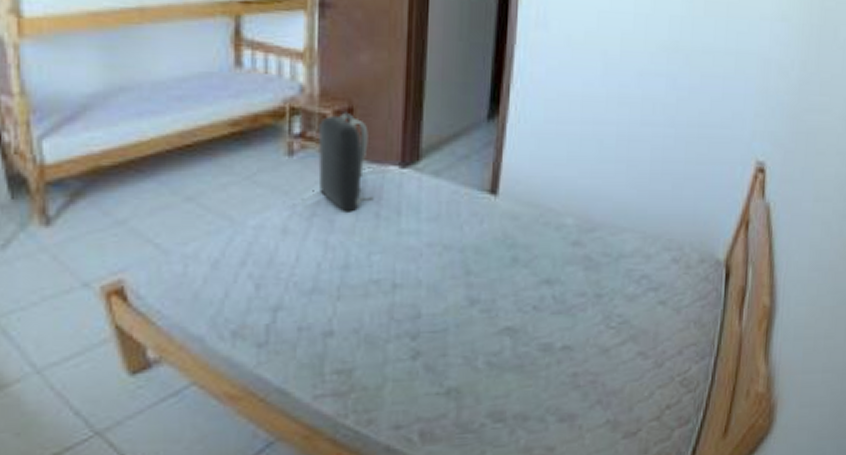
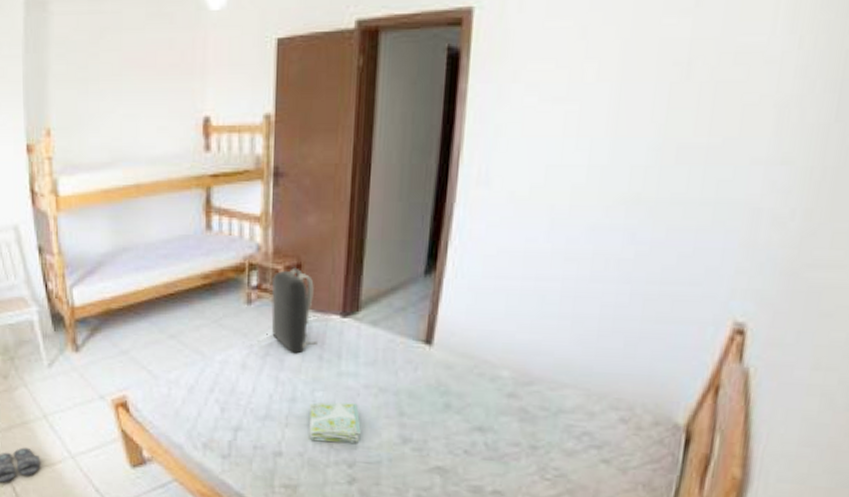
towel: none [365,265,425,314] -> present [309,402,361,443]

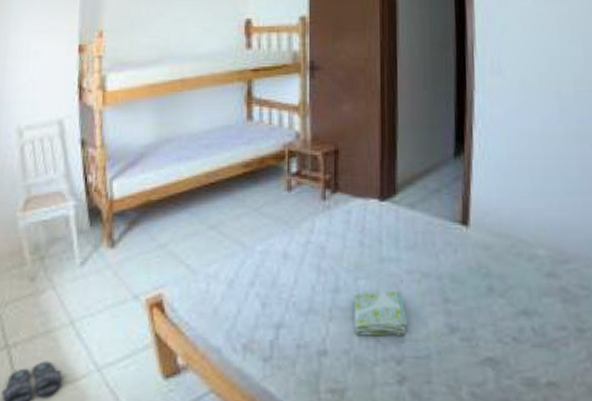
backpack: present [271,266,318,354] -> none [310,152,358,240]

